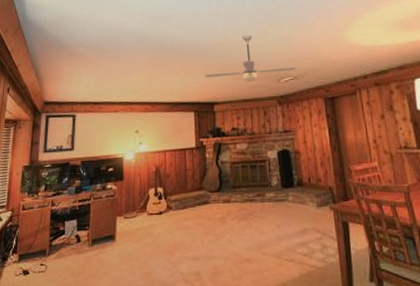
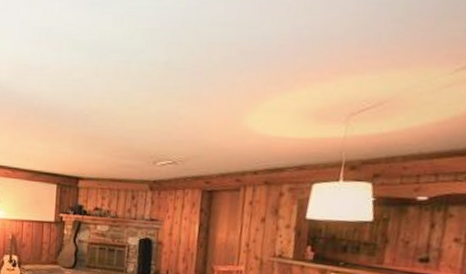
ceiling fan: present [204,34,296,82] -> none [72,103,177,160]

